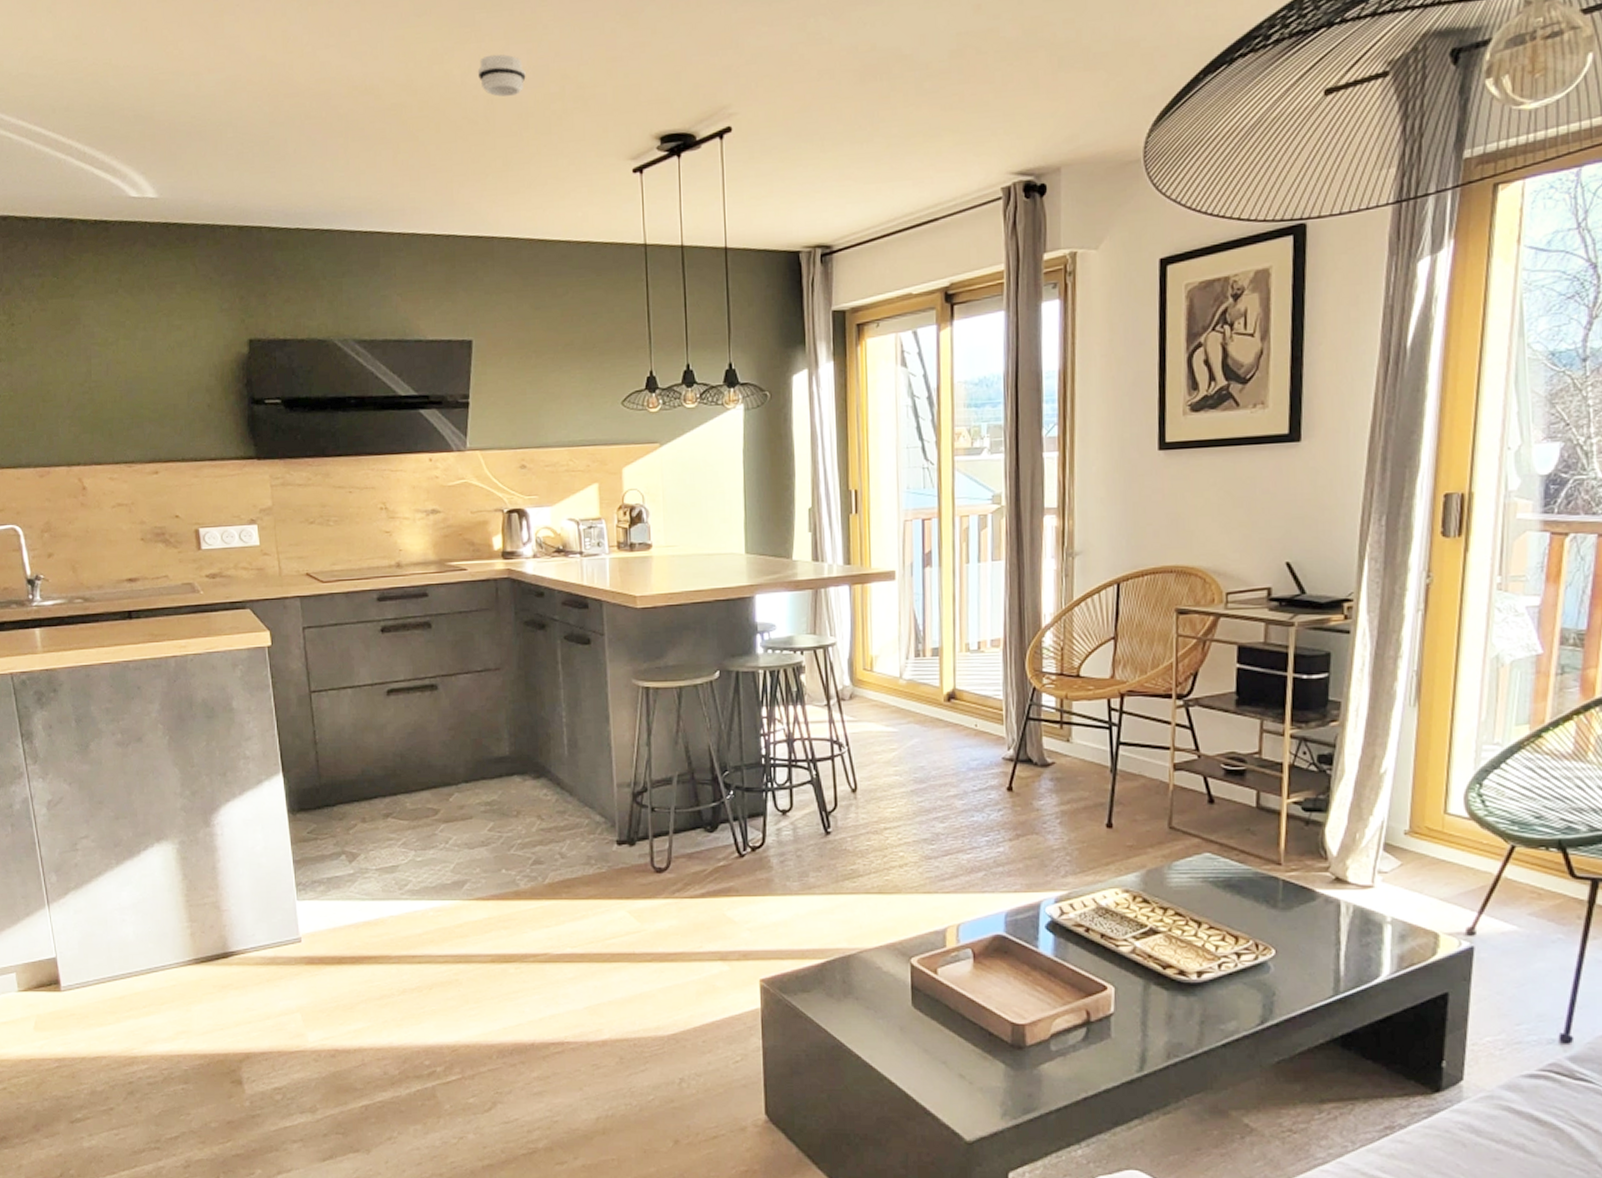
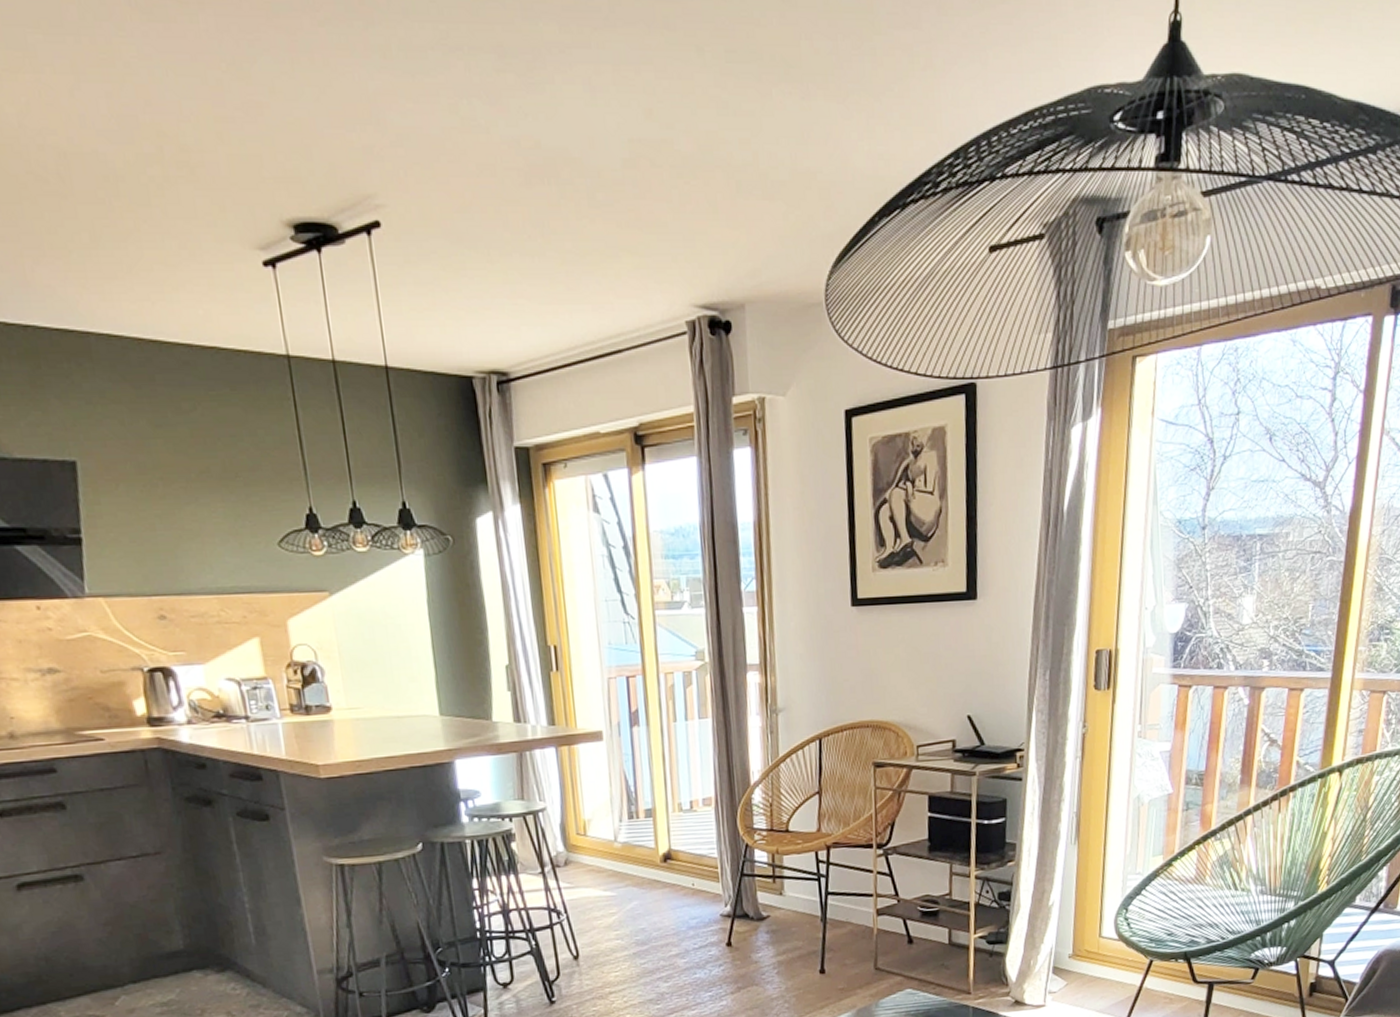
smoke detector: present [477,54,526,97] -> none [39,92,109,152]

